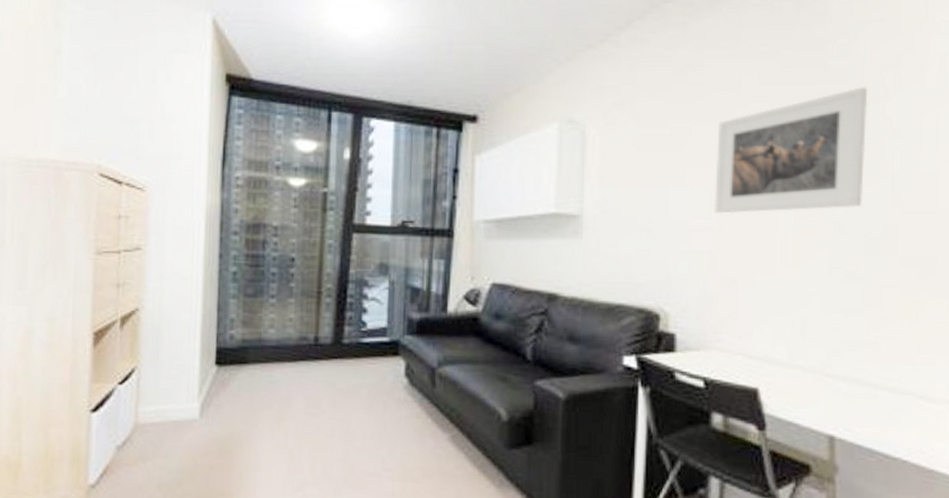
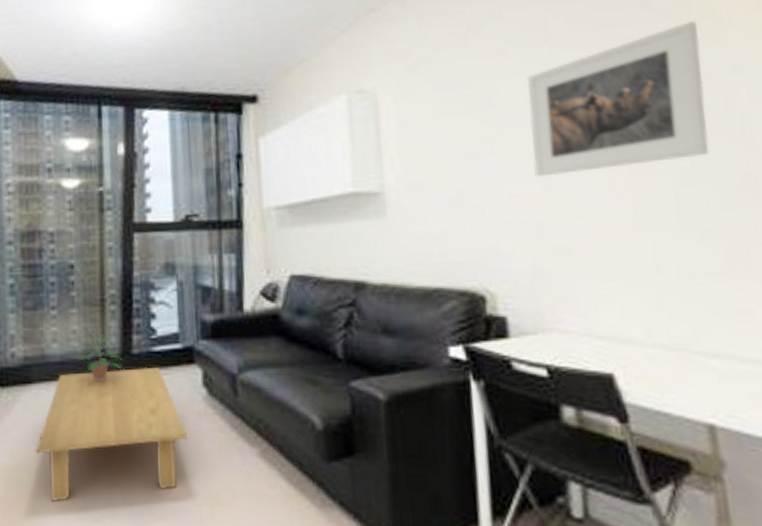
coffee table: none [248,356,387,470] -> present [36,367,187,501]
potted plant: none [291,320,334,367] -> present [76,331,123,383]

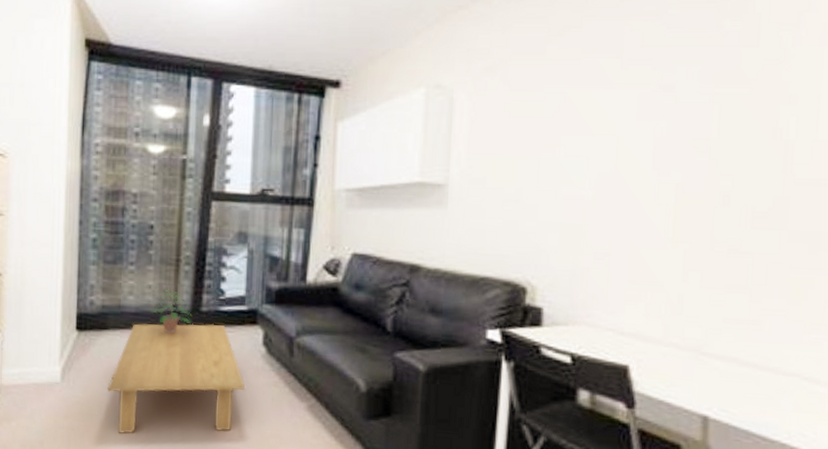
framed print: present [526,21,709,177] -> none [589,49,763,184]

